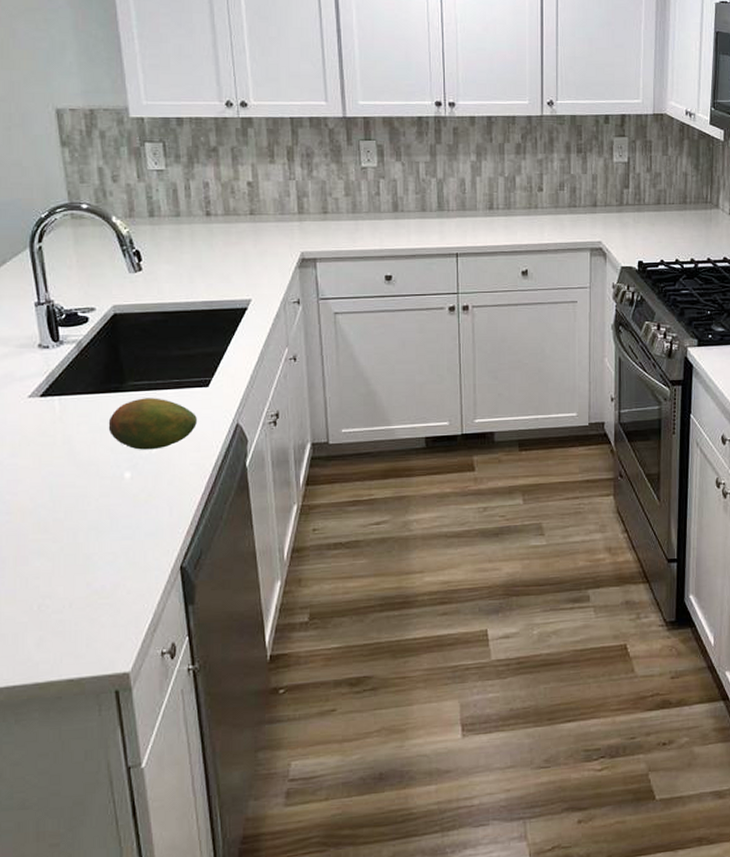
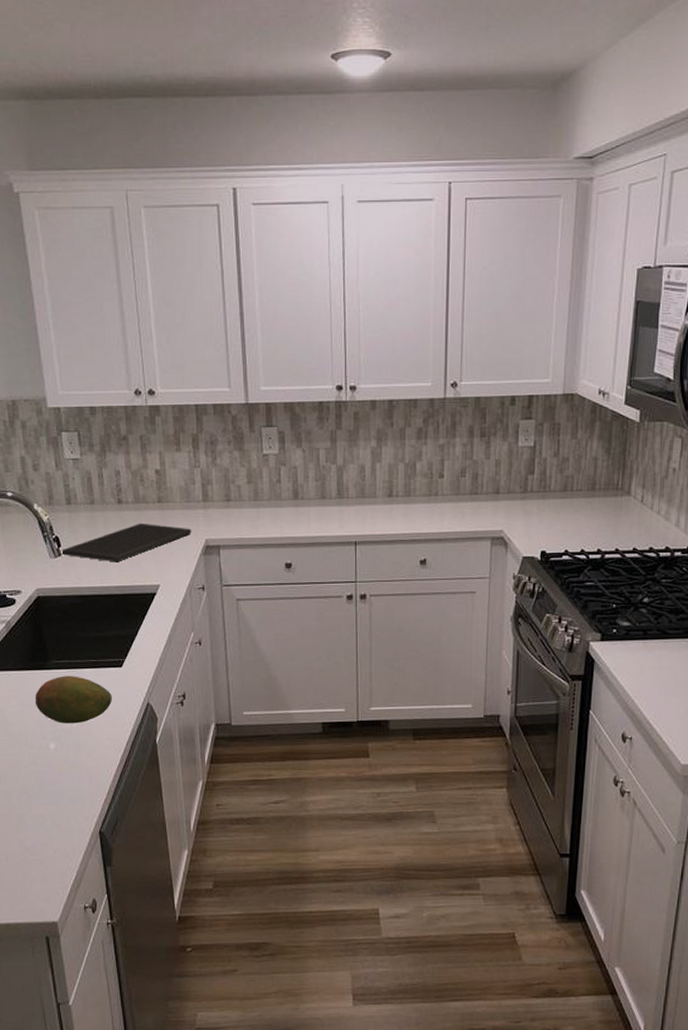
cutting board: none [142,235,286,276] -> present [61,522,192,561]

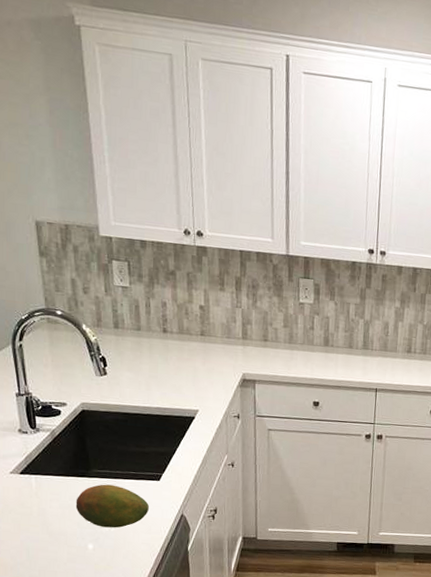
cutting board: present [61,522,192,561] -> none [107,352,231,385]

